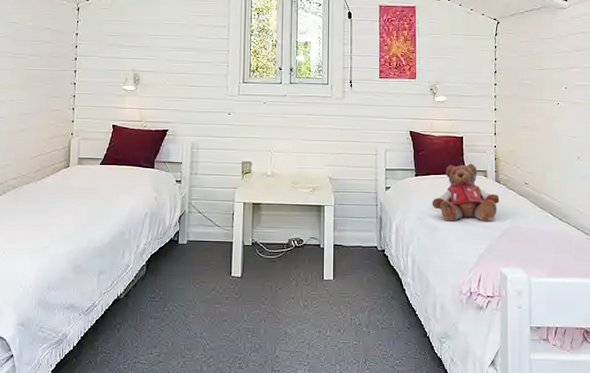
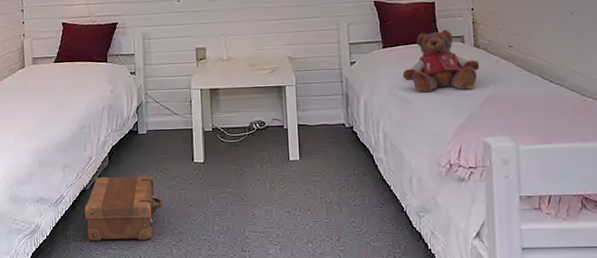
suitcase: none [116,286,196,355] -> present [85,175,162,241]

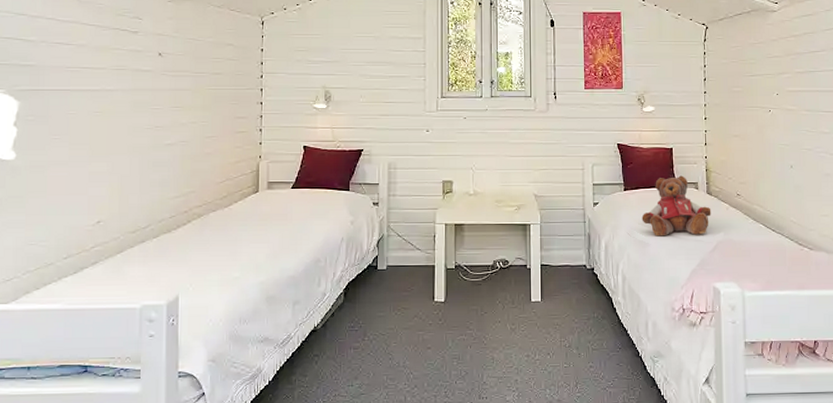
suitcase: present [85,175,162,241] -> none [314,314,398,387]

